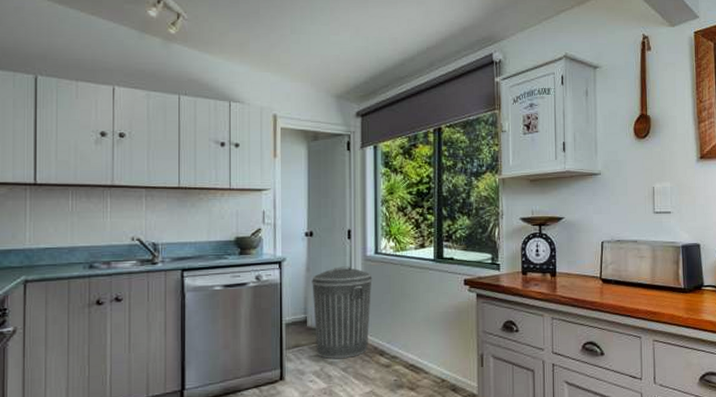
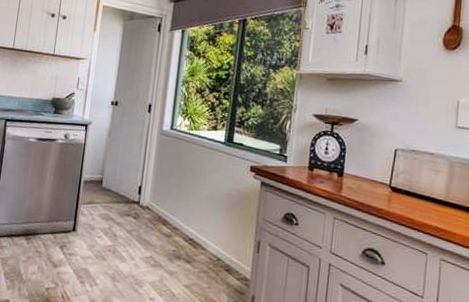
trash can: present [312,266,372,359] -> none [107,136,165,222]

